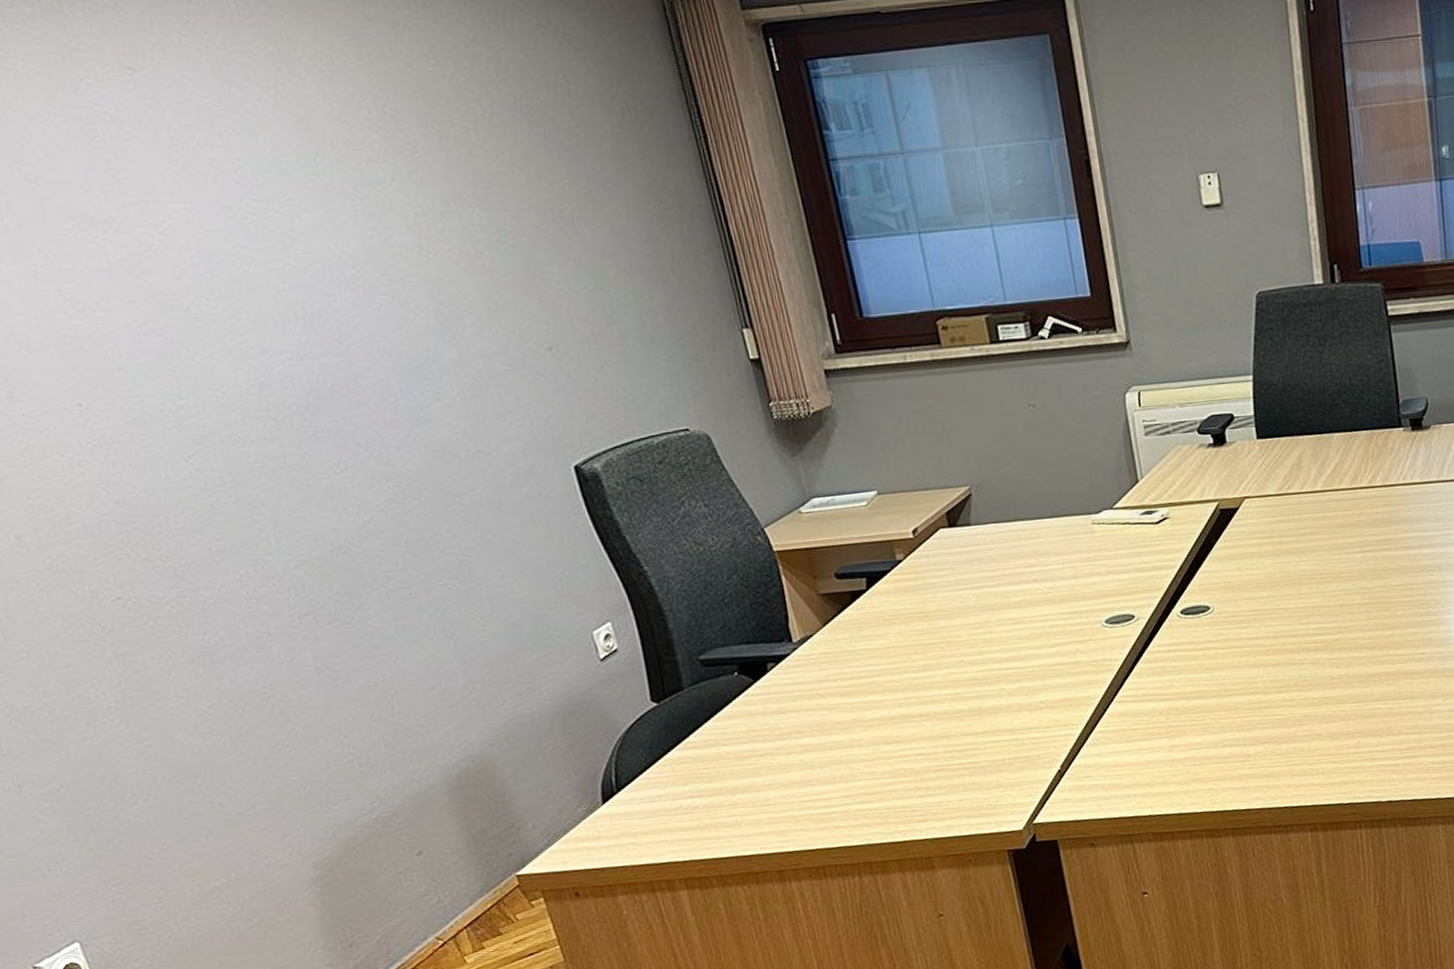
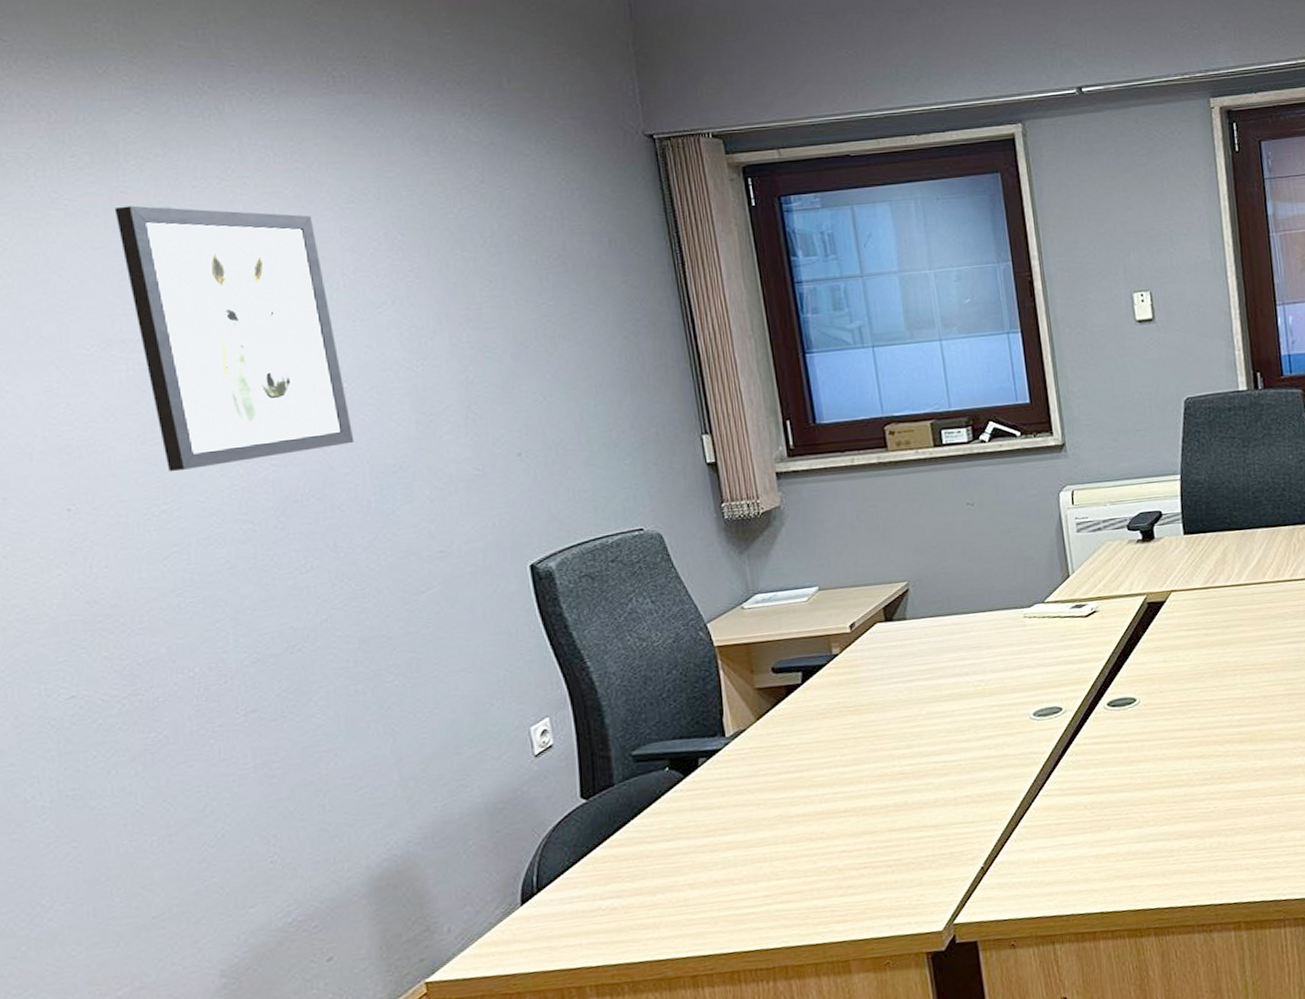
wall art: none [69,65,372,366] -> present [114,205,355,472]

